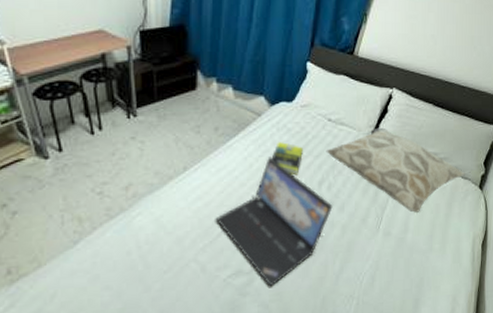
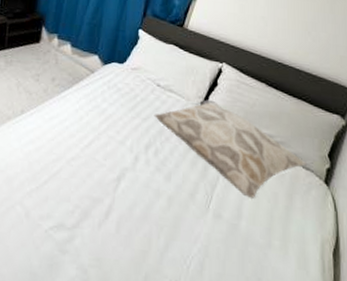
laptop: present [215,157,333,287] -> none [43,112,159,250]
book: present [271,142,303,174] -> none [100,100,131,134]

